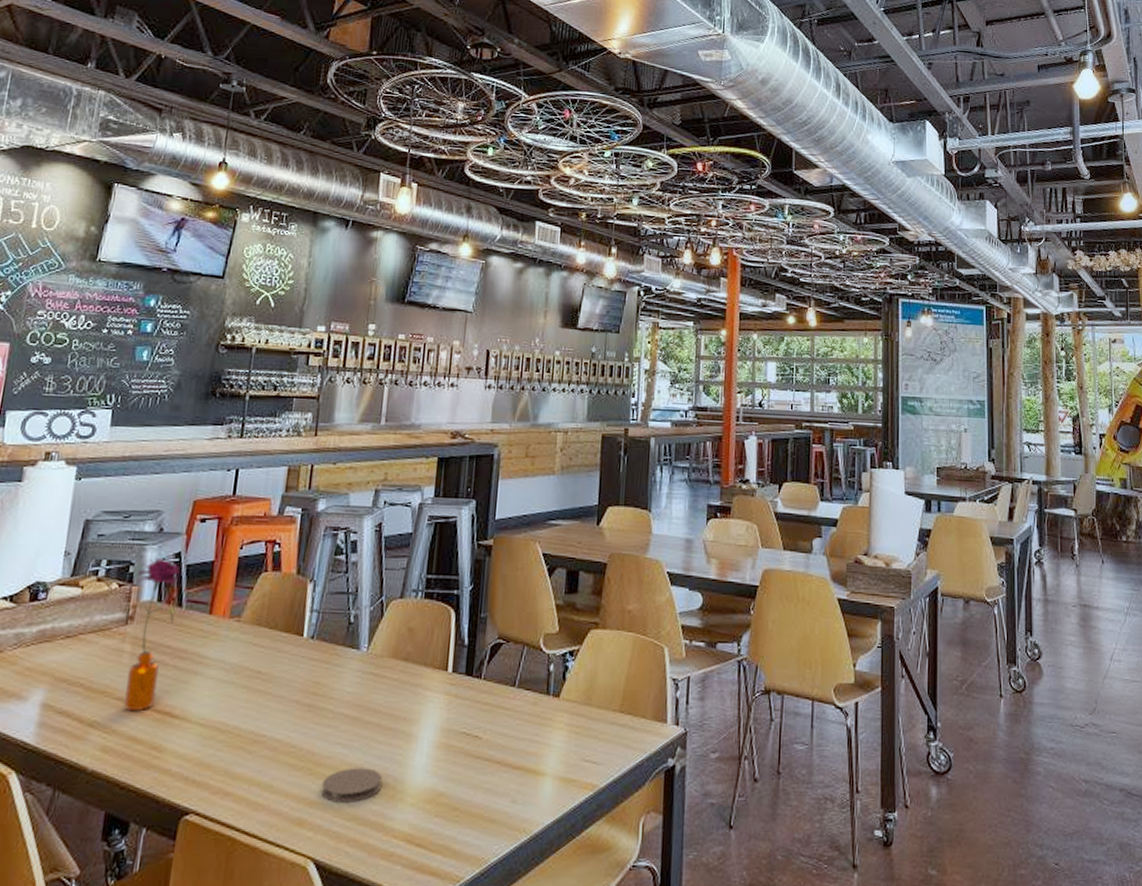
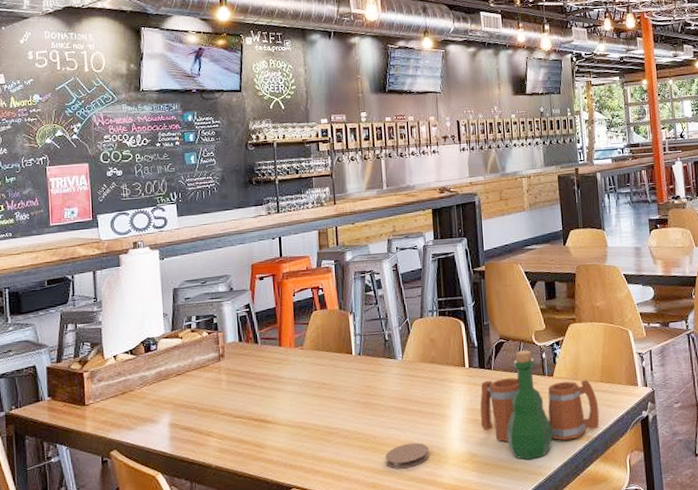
flower: present [122,558,180,712] -> none [217,310,255,422]
tavern set: none [455,657,613,808] -> present [480,350,600,460]

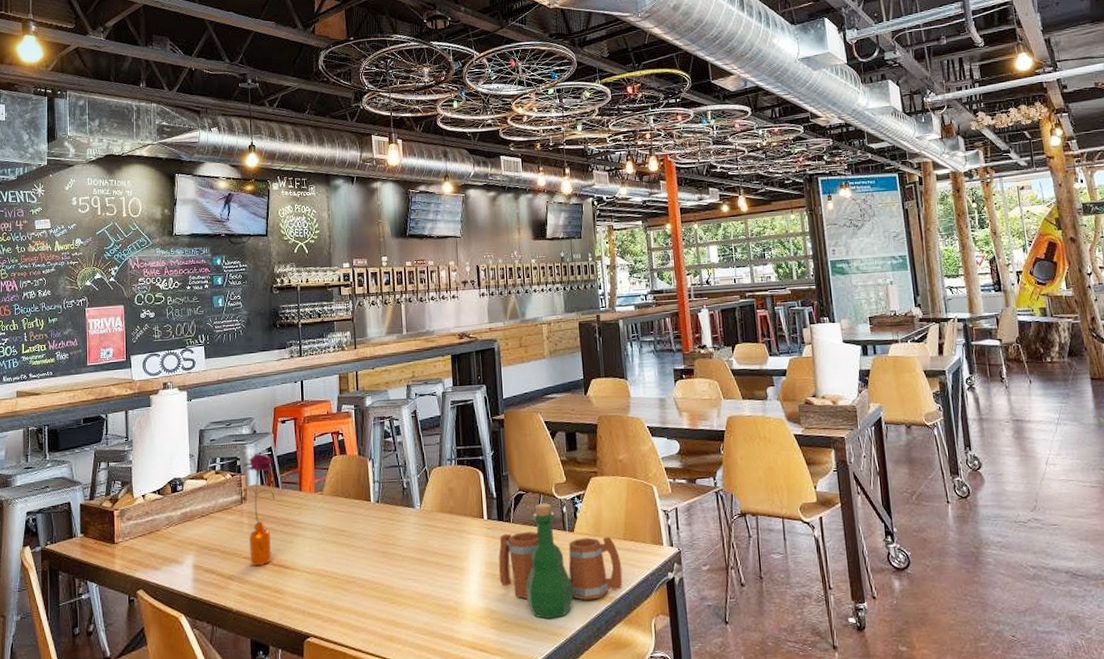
flower: none [217,310,255,422] -> present [240,453,276,567]
coaster: present [385,442,429,469] -> none [402,595,447,622]

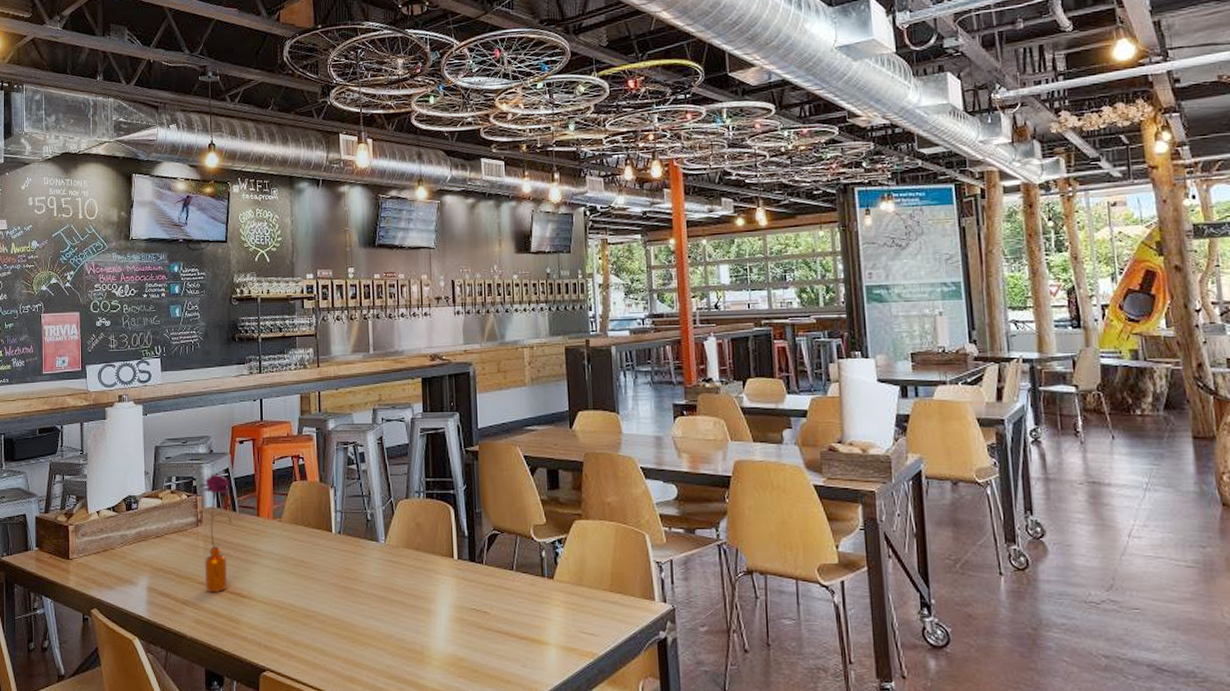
tavern set: present [498,503,623,619] -> none [469,545,608,672]

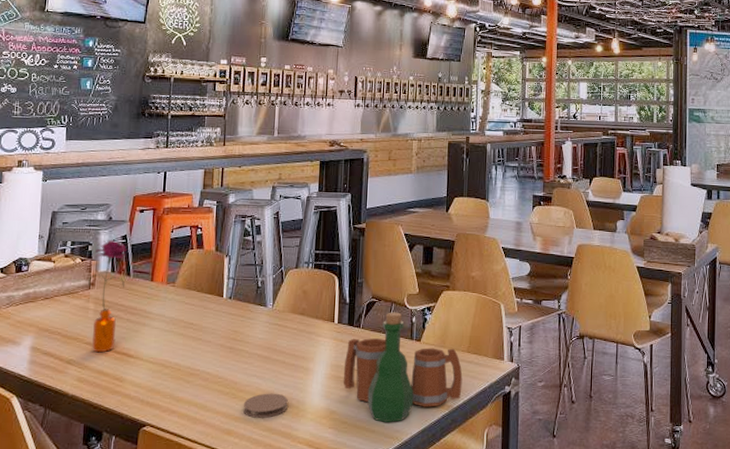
coaster: none [363,637,411,665] -> present [243,393,288,418]
tavern set: none [469,545,608,672] -> present [343,312,463,422]

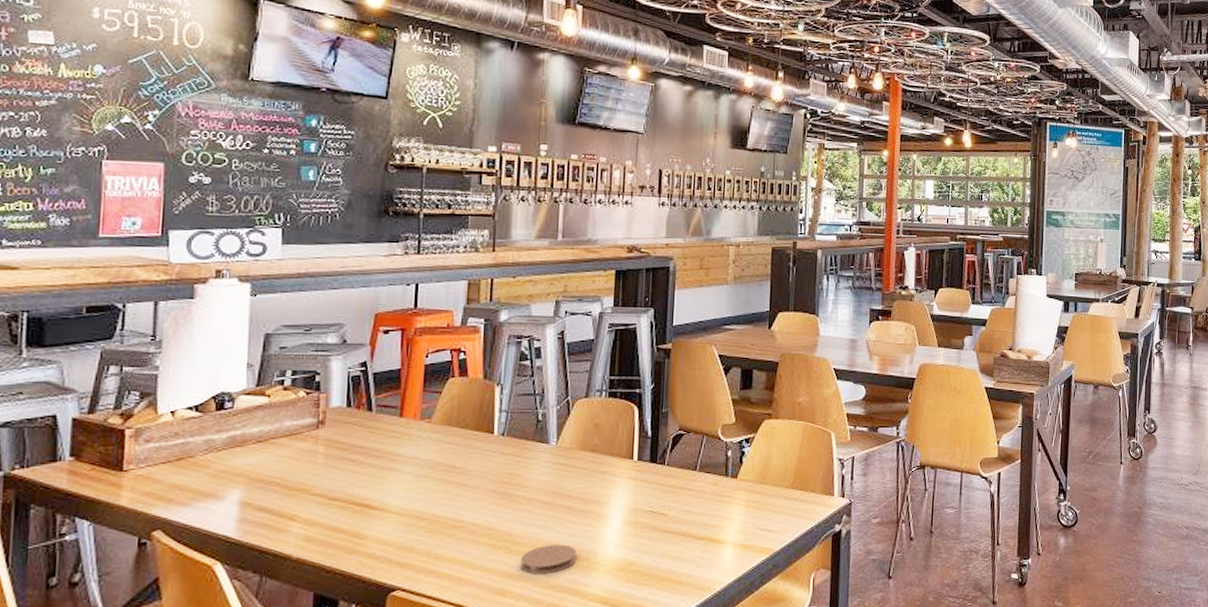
flower: present [88,240,127,353] -> none [316,368,367,506]
tavern set: present [343,312,463,422] -> none [643,445,786,572]

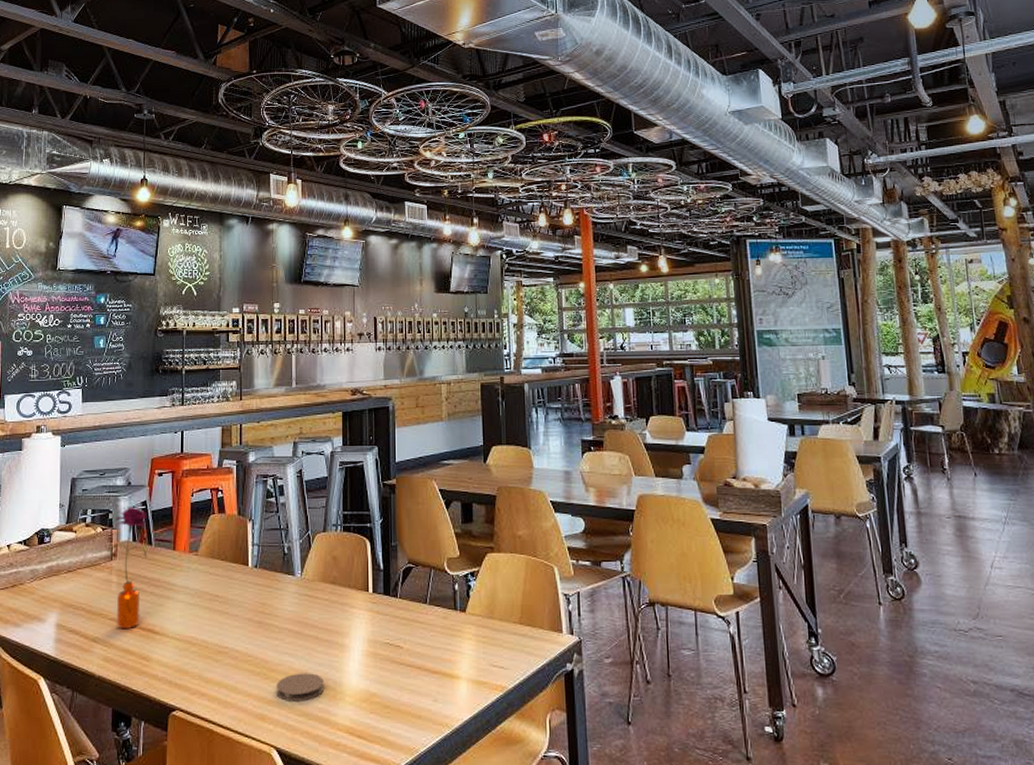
flower: none [316,368,367,506] -> present [110,507,148,630]

